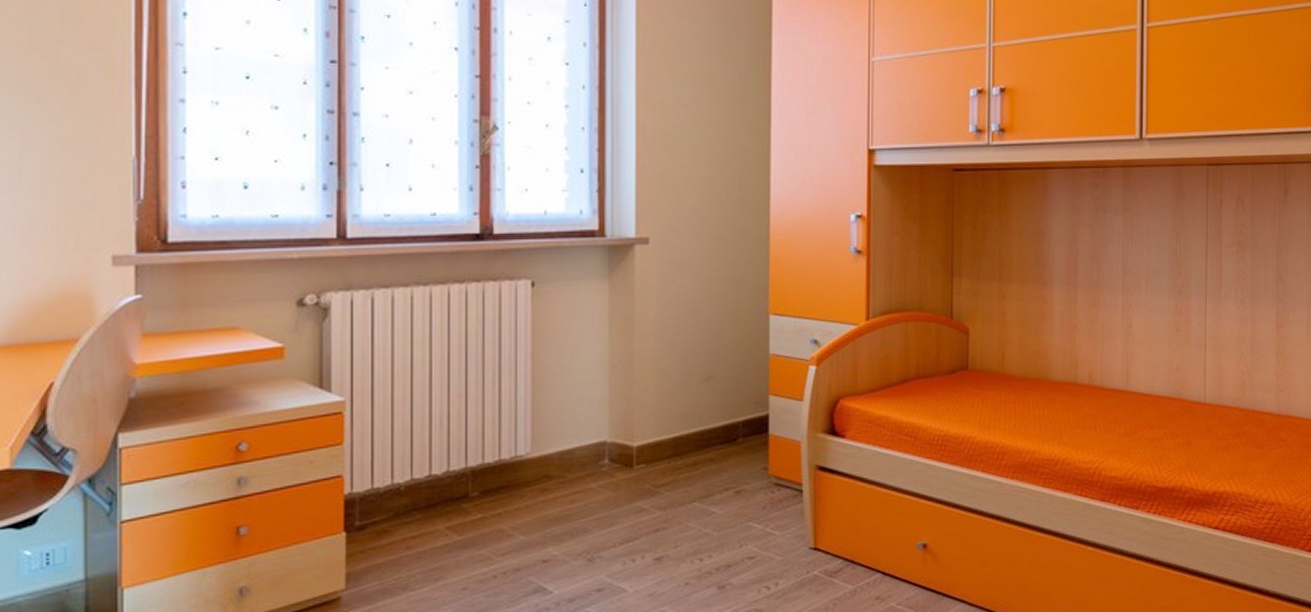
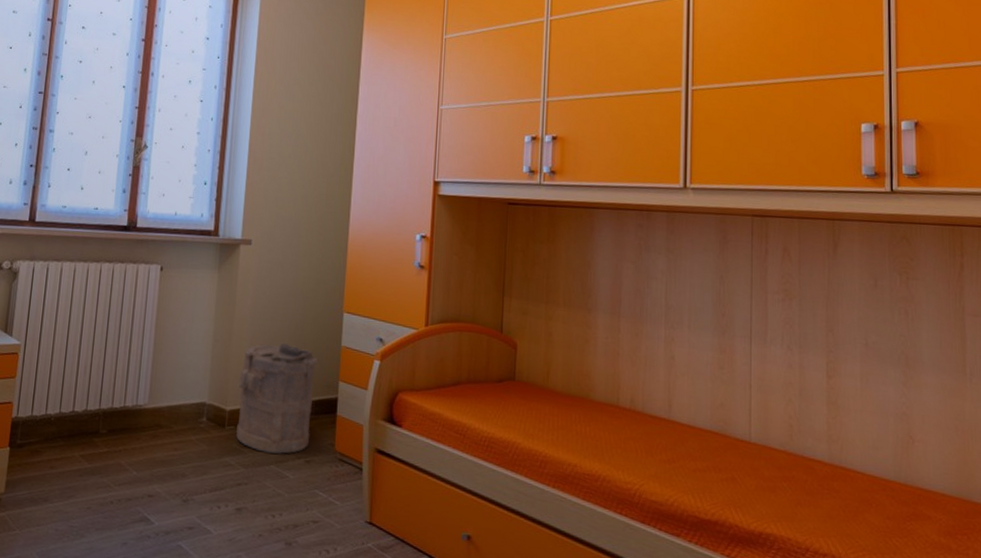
laundry hamper: none [645,358,743,489] -> present [236,342,319,454]

